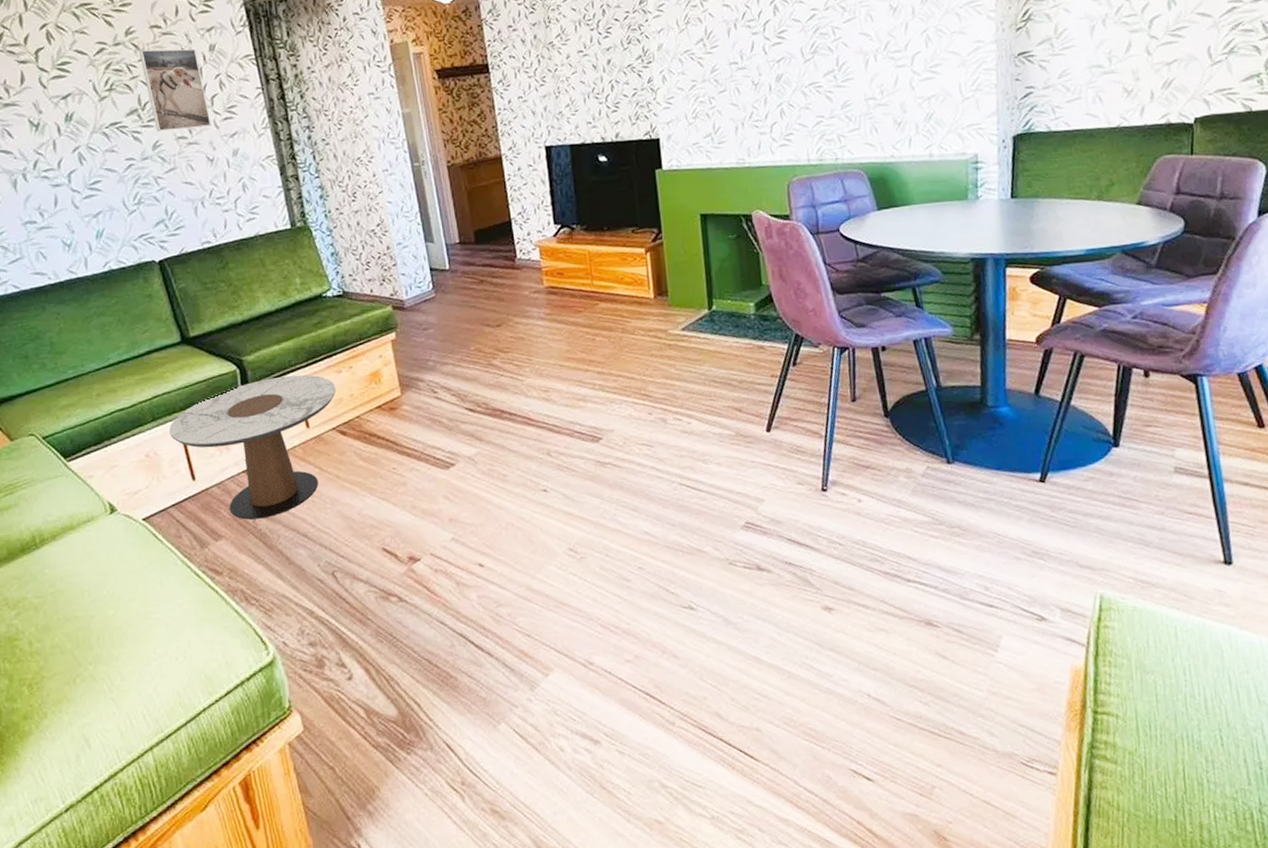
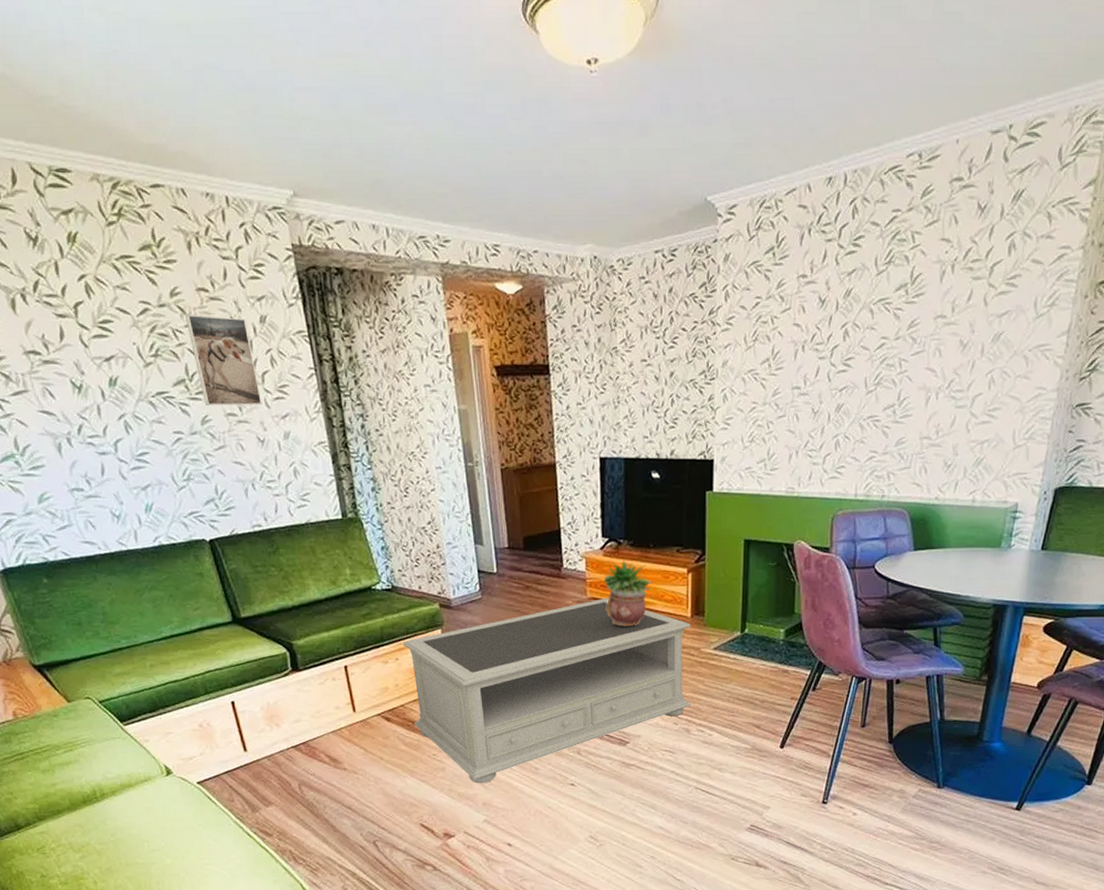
side table: present [169,375,336,520] -> none [221,662,382,790]
coffee table: none [356,285,665,498] -> present [403,597,692,784]
potted plant: none [559,244,611,314] -> present [603,559,653,627]

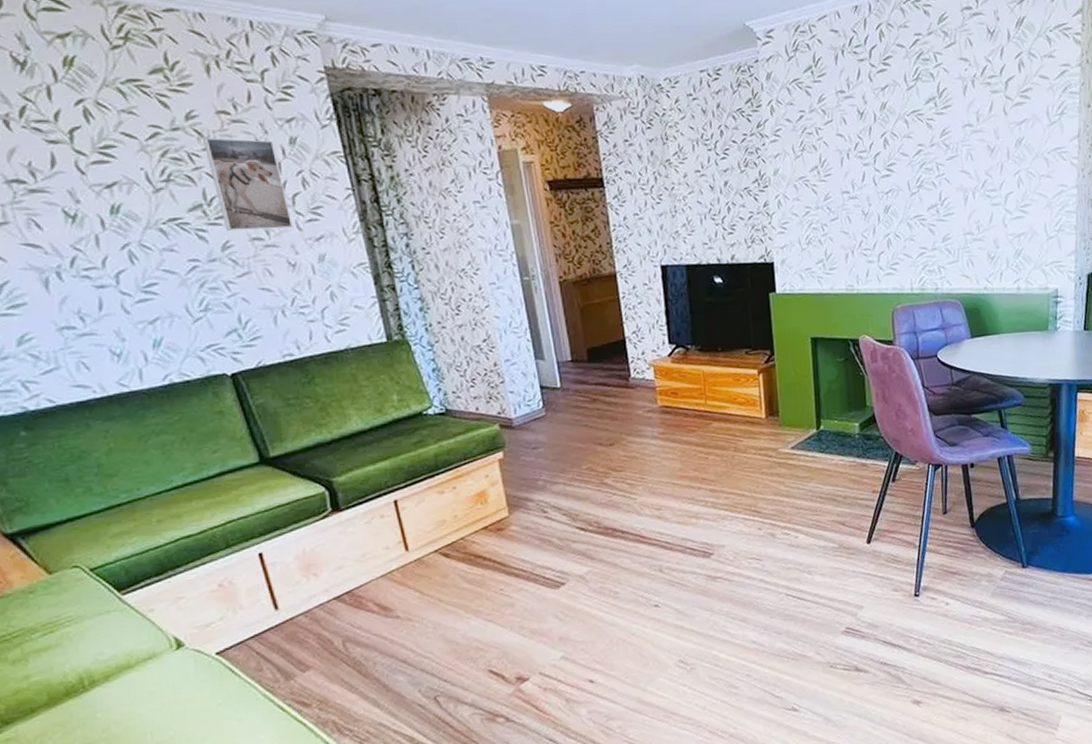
coffee table: present [403,597,692,784] -> none [460,404,774,617]
potted plant: present [603,559,653,627] -> none [673,364,725,433]

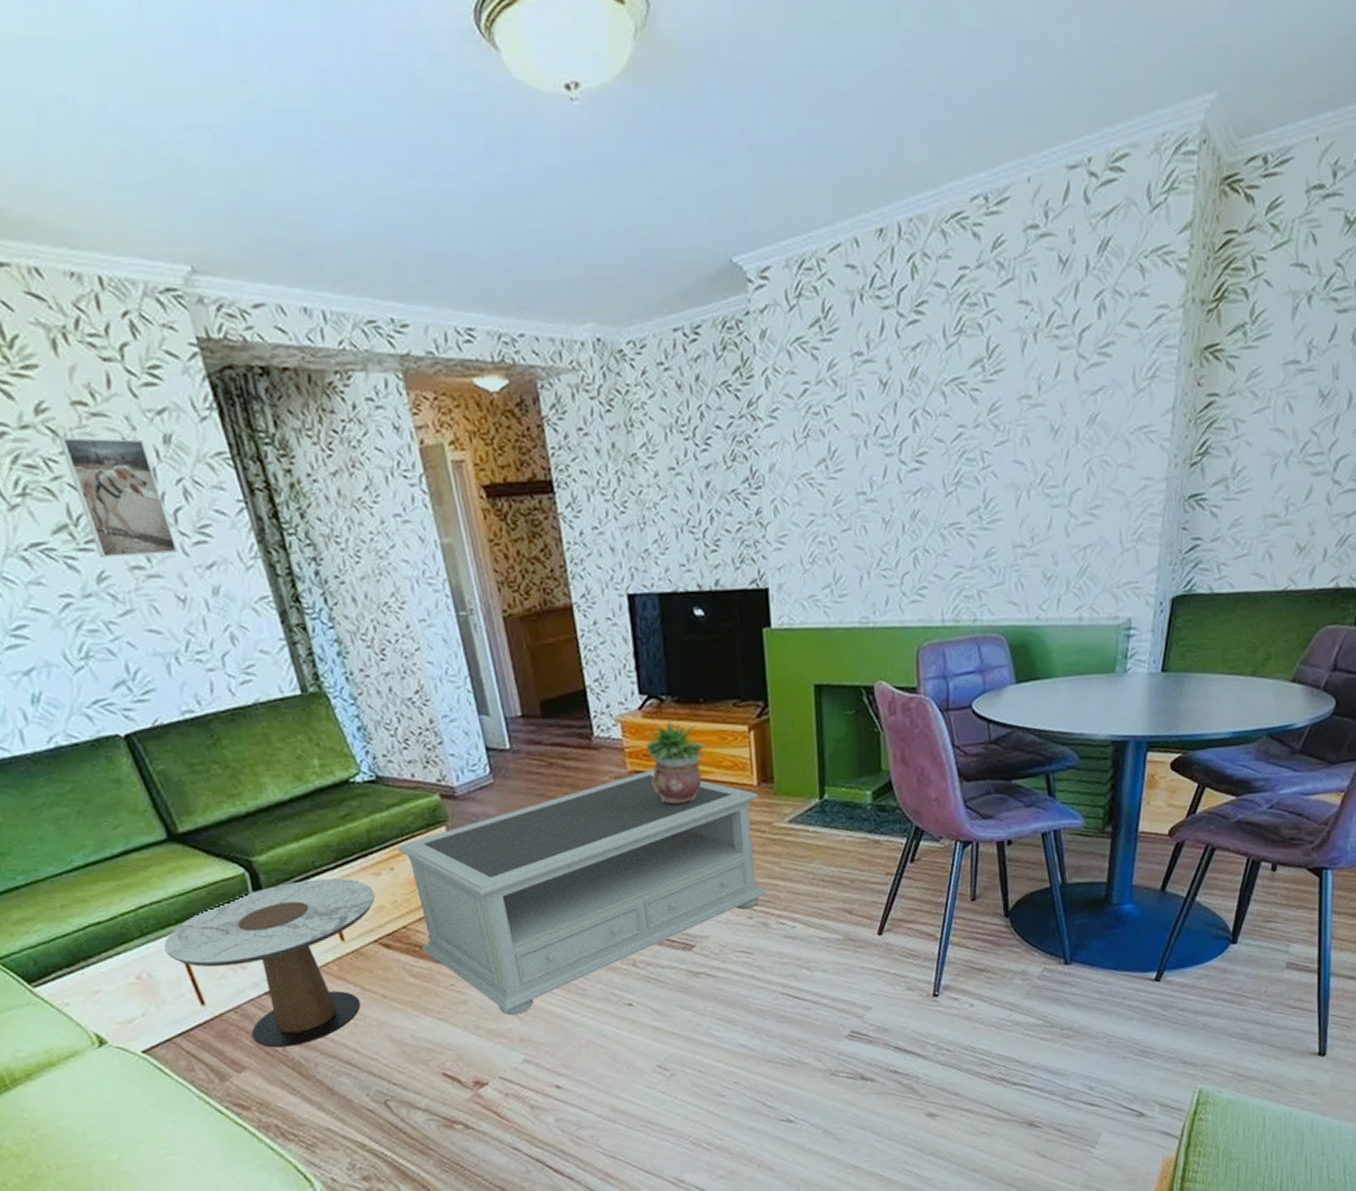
side table: none [247,496,439,648] -> present [164,878,376,1048]
coffee table: none [460,404,774,617] -> present [398,769,767,1016]
potted plant: none [673,364,725,433] -> present [645,719,708,804]

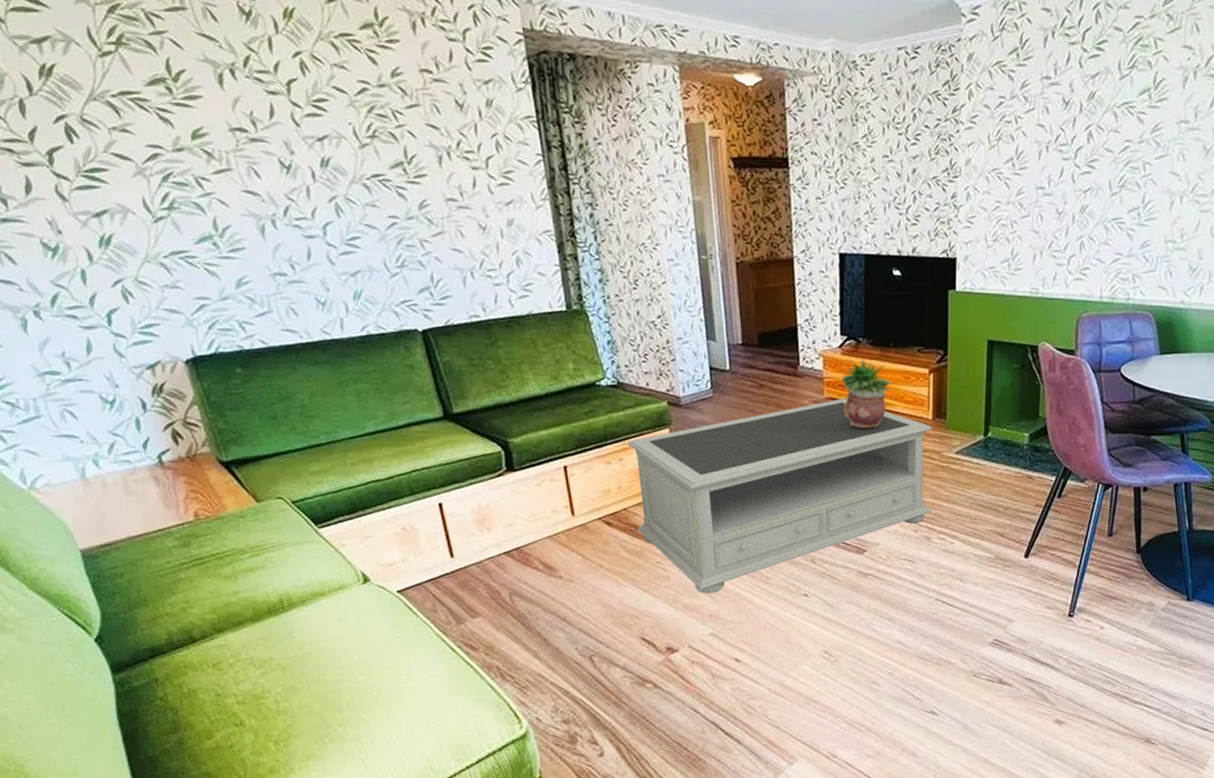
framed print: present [59,437,178,557] -> none [407,95,485,191]
side table: present [164,878,376,1048] -> none [428,462,604,600]

